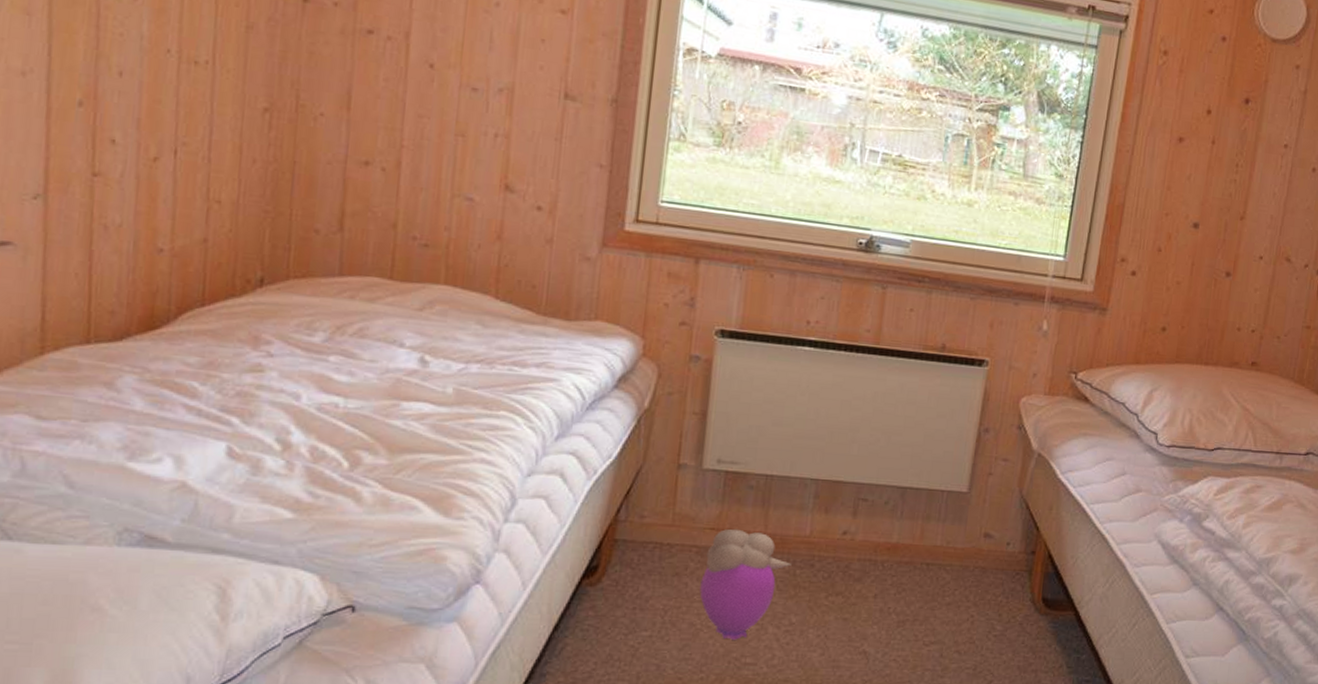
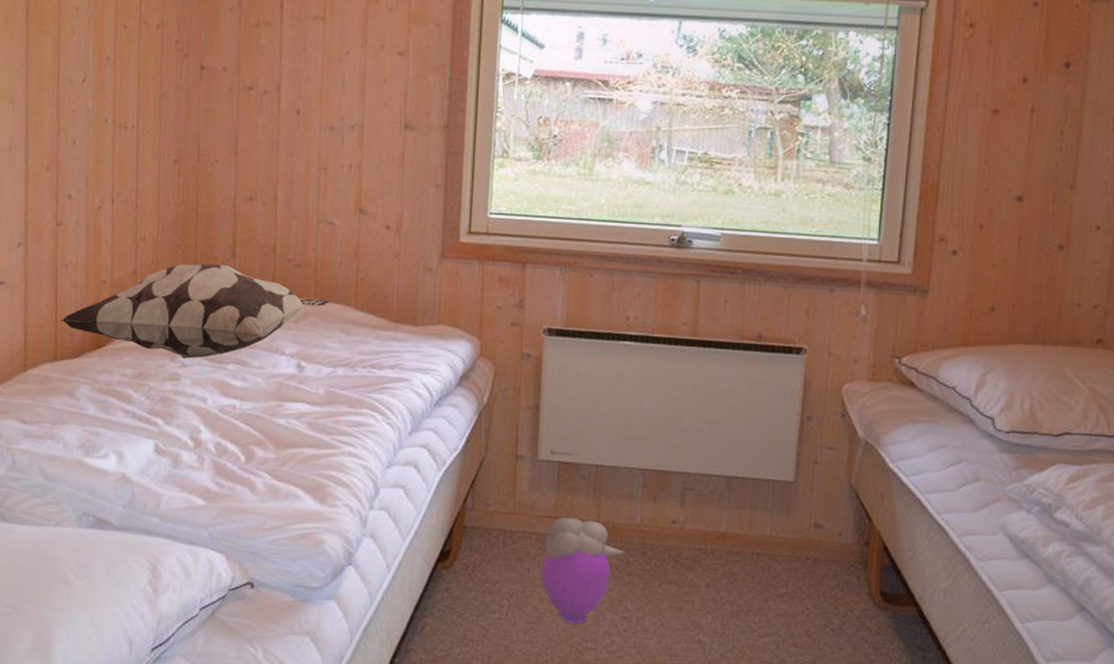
decorative pillow: none [95,234,463,348] -> present [60,263,329,359]

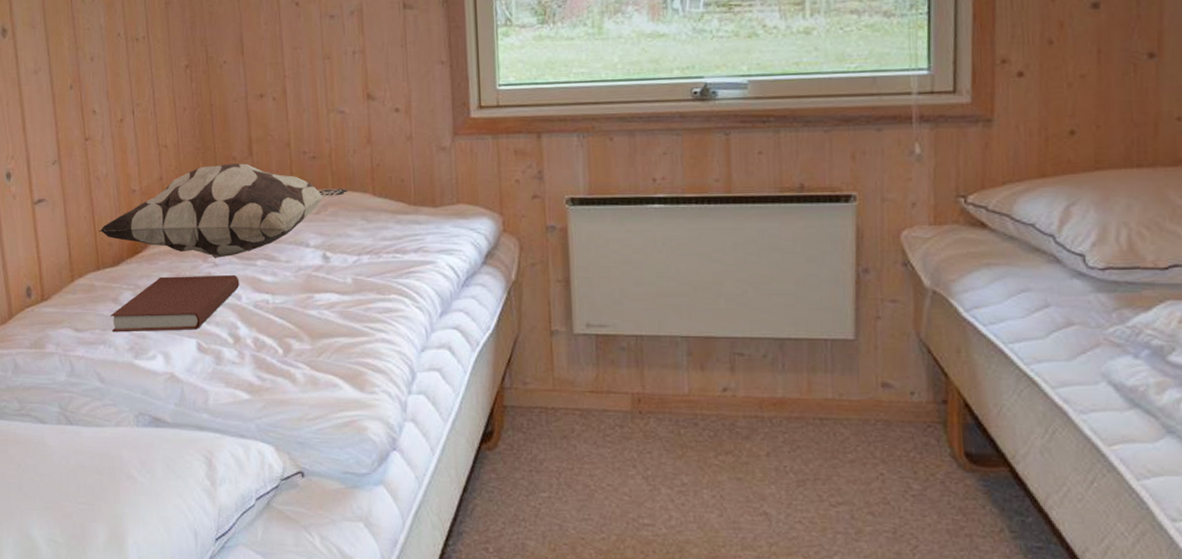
book: none [62,373,207,431] -> present [111,275,240,331]
plush toy: present [541,517,625,625] -> none [588,390,675,501]

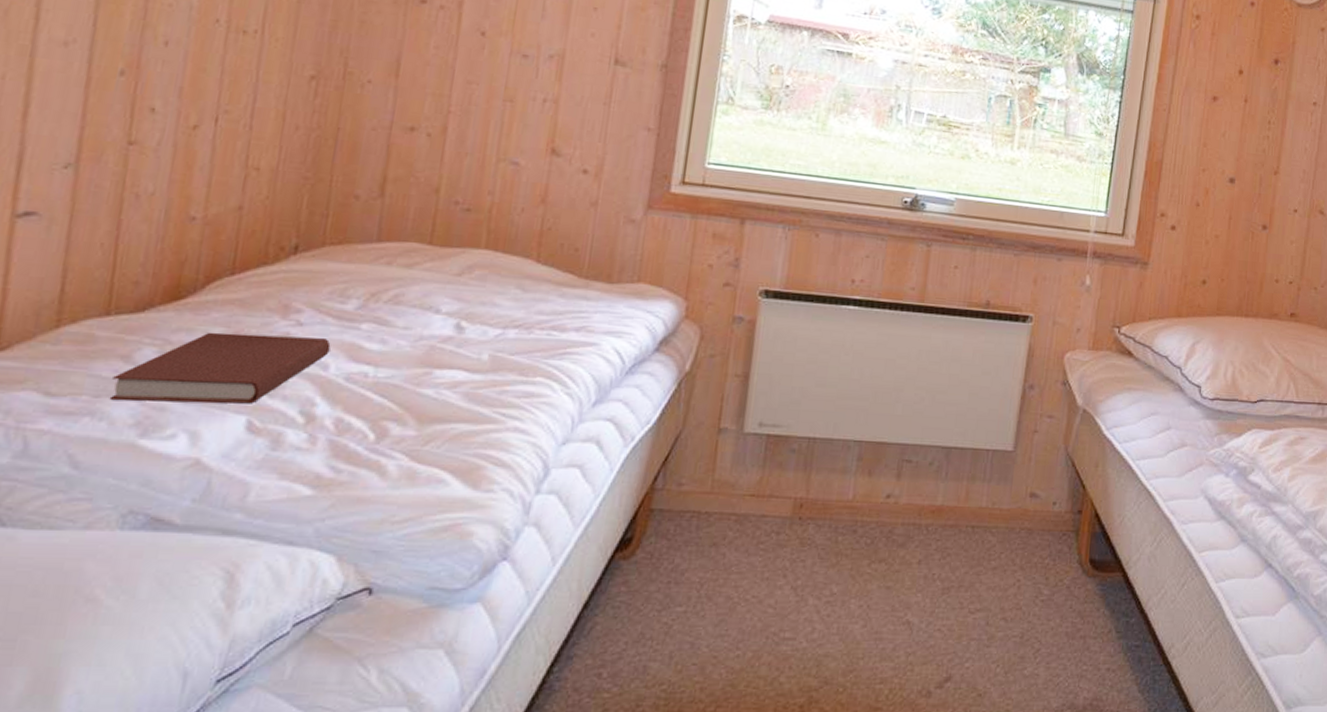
decorative pillow: present [98,163,347,258] -> none [120,200,505,316]

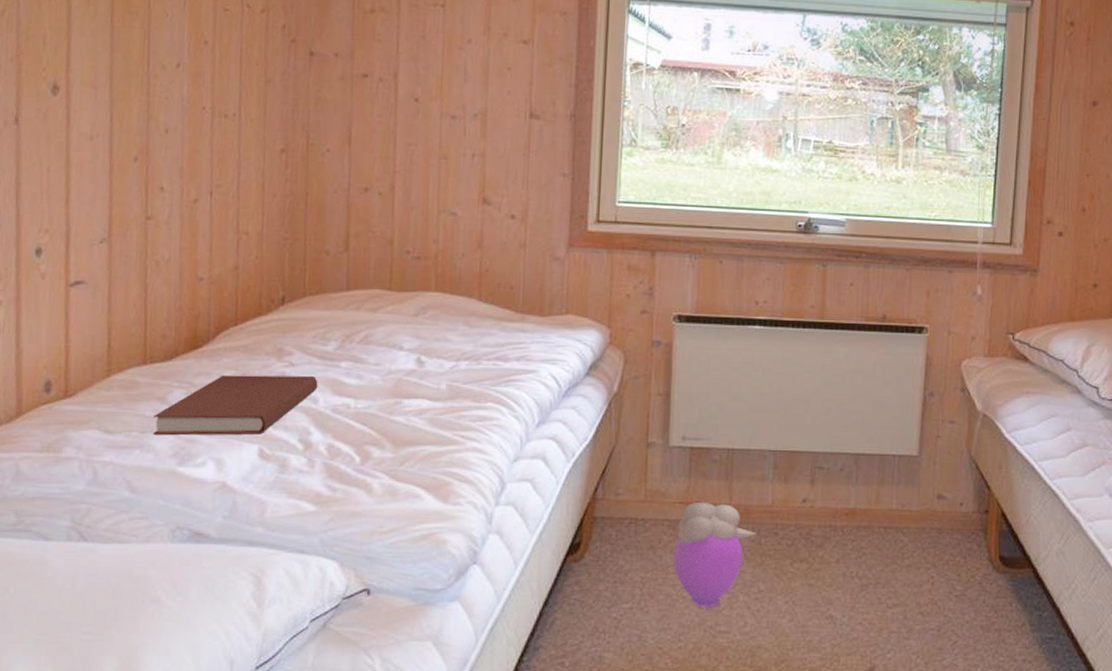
plush toy: none [738,494,834,613] -> present [673,501,757,609]

